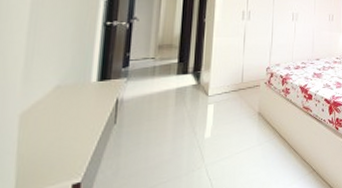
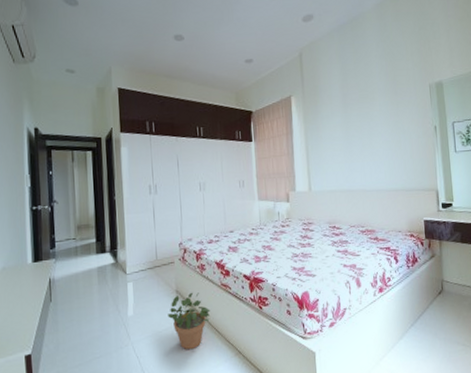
potted plant: none [247,114,290,170] -> present [167,292,211,350]

